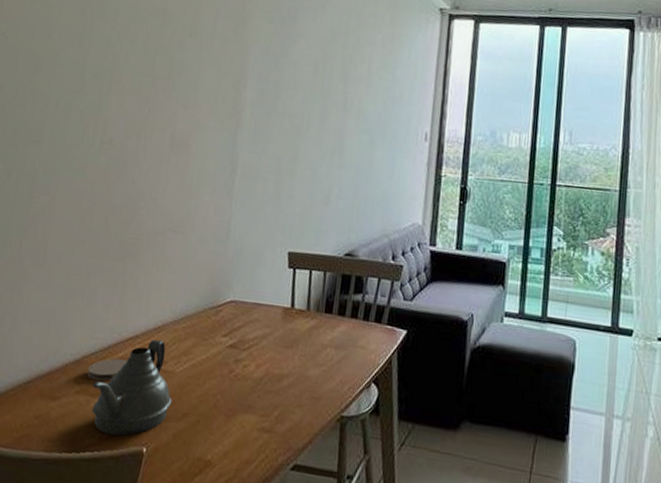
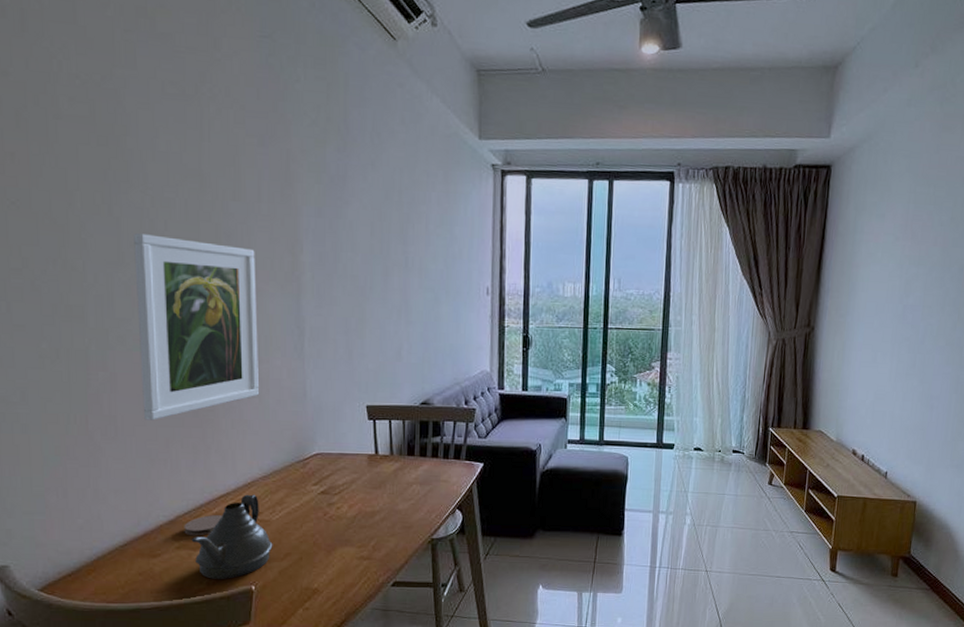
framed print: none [72,65,202,250] -> present [134,233,259,420]

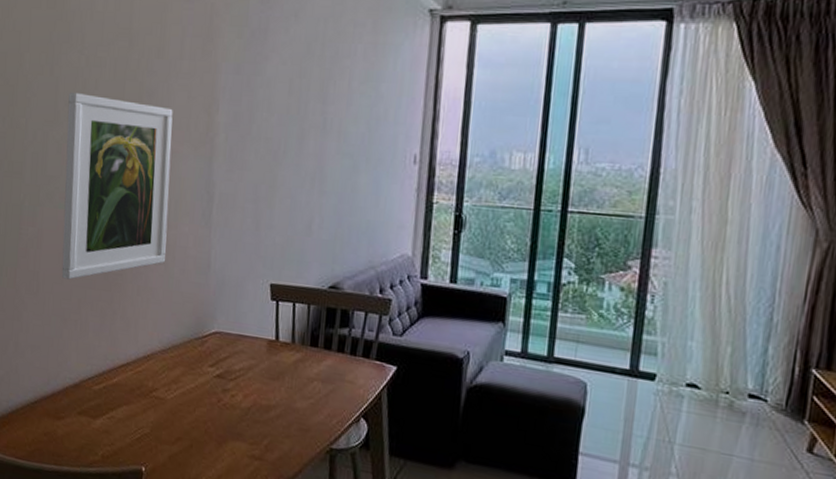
coaster: present [184,515,222,536] -> none [86,383,121,405]
teapot: present [191,494,273,579] -> none [91,367,166,455]

